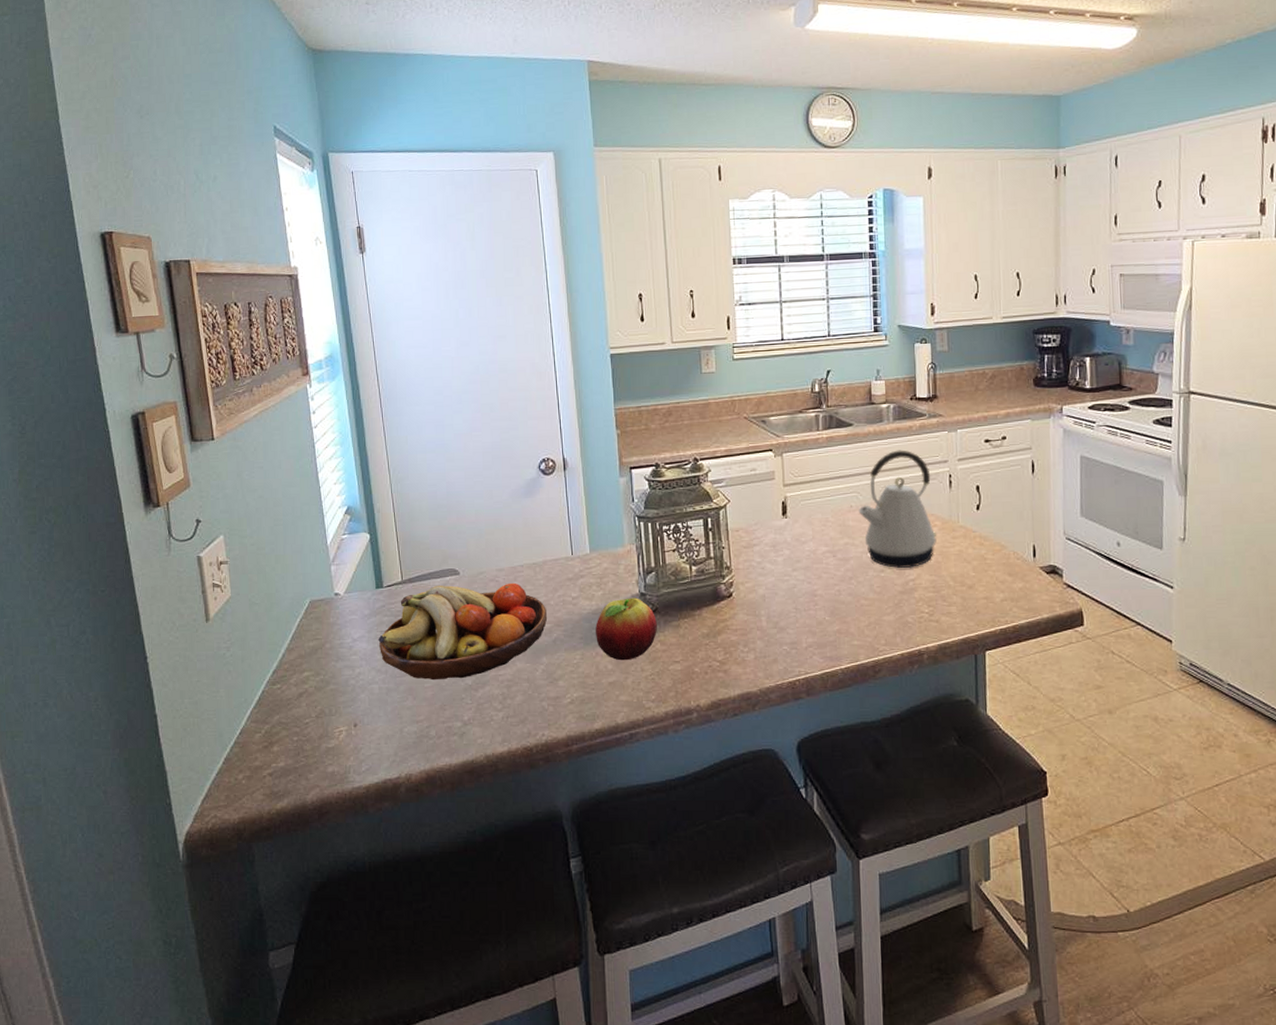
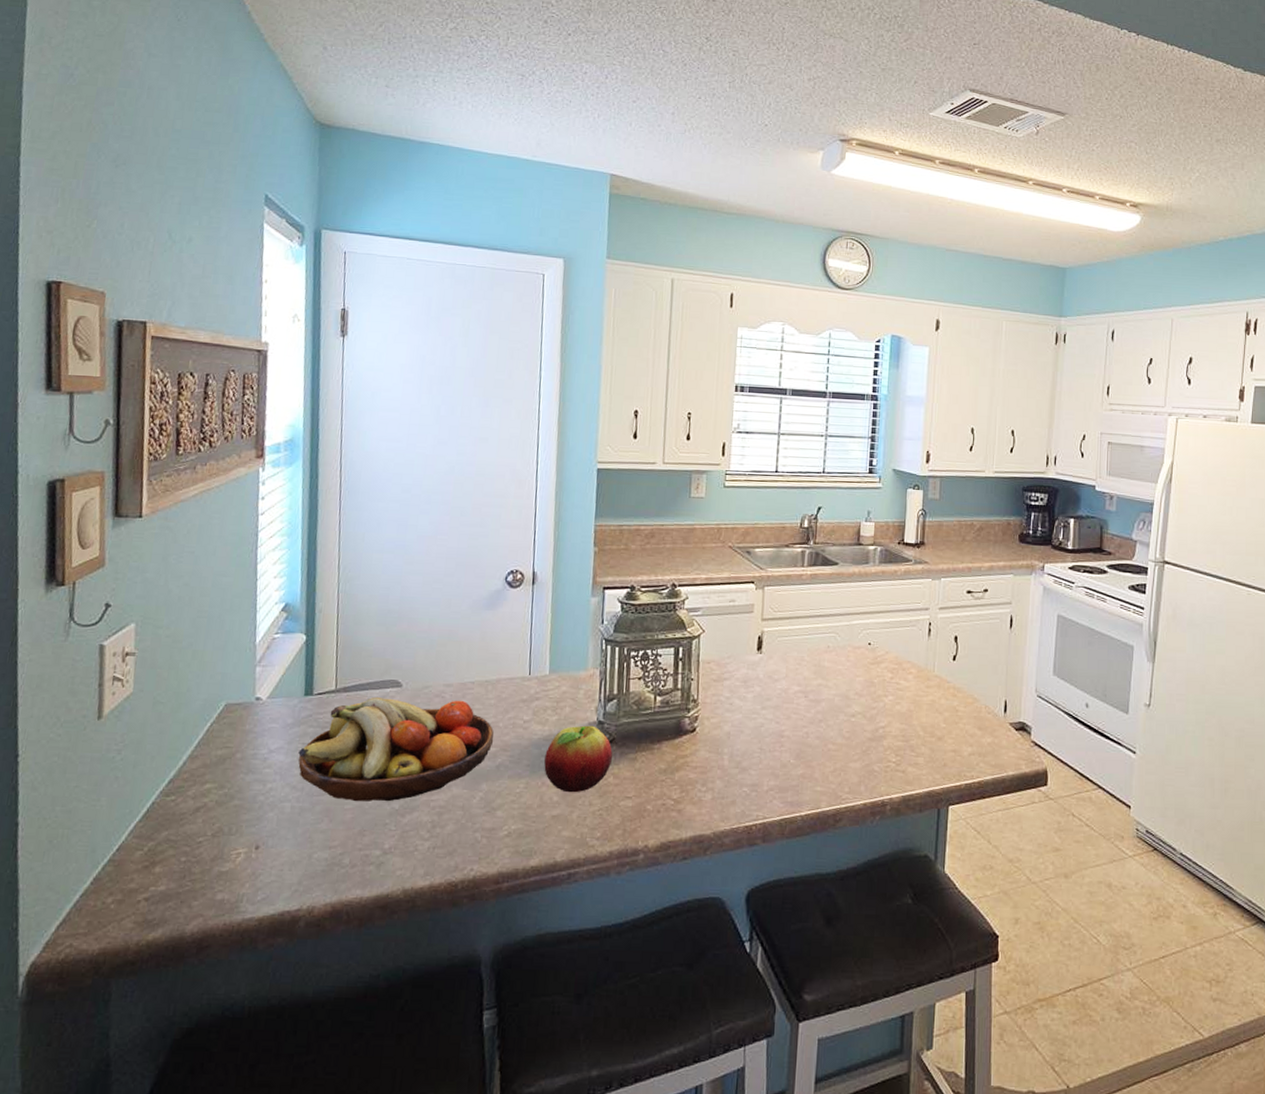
kettle: present [858,450,937,569] -> none [835,593,912,715]

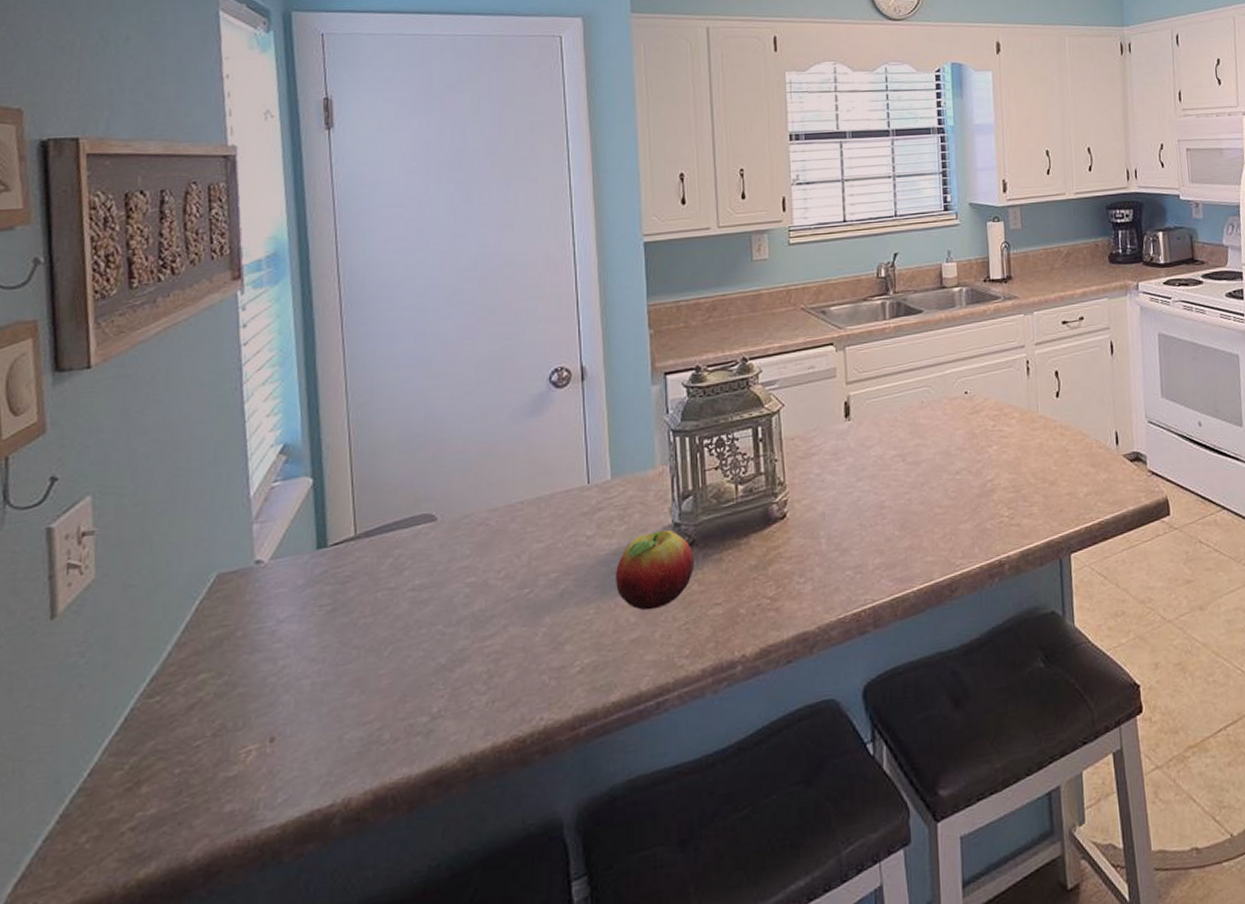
fruit bowl: present [298,697,494,802] -> none [315,524,554,665]

